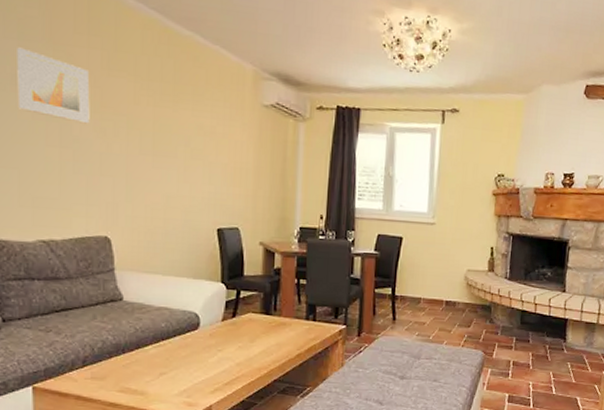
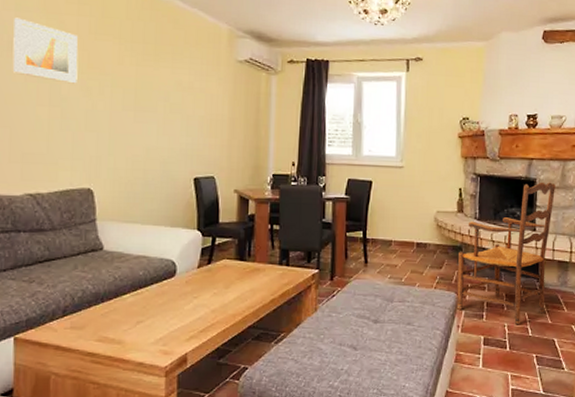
armchair: none [483,243,588,384] -> present [456,182,555,325]

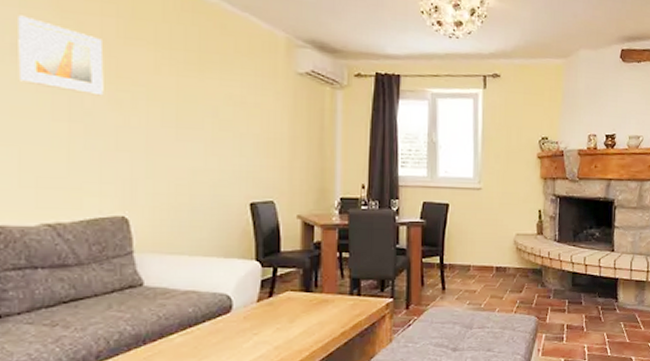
armchair: present [456,182,555,325] -> none [537,202,633,346]

